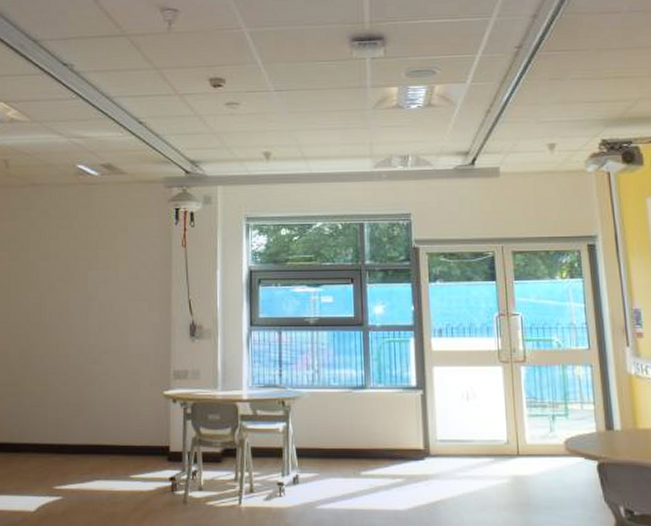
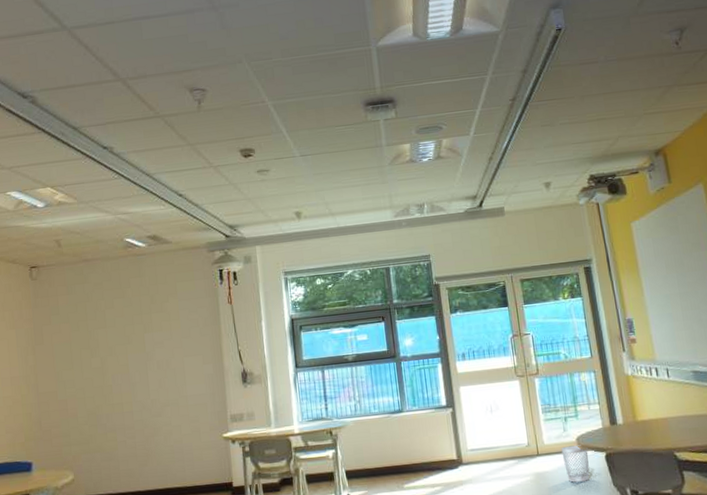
wastebasket: none [546,449,578,492] -> present [561,445,590,483]

